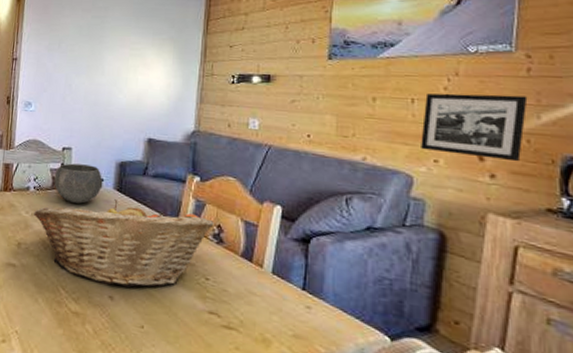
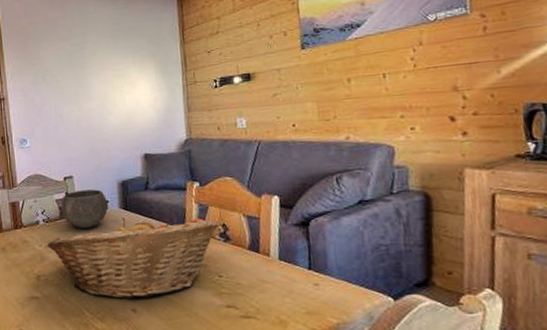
picture frame: present [421,93,528,162] -> none [395,54,488,120]

